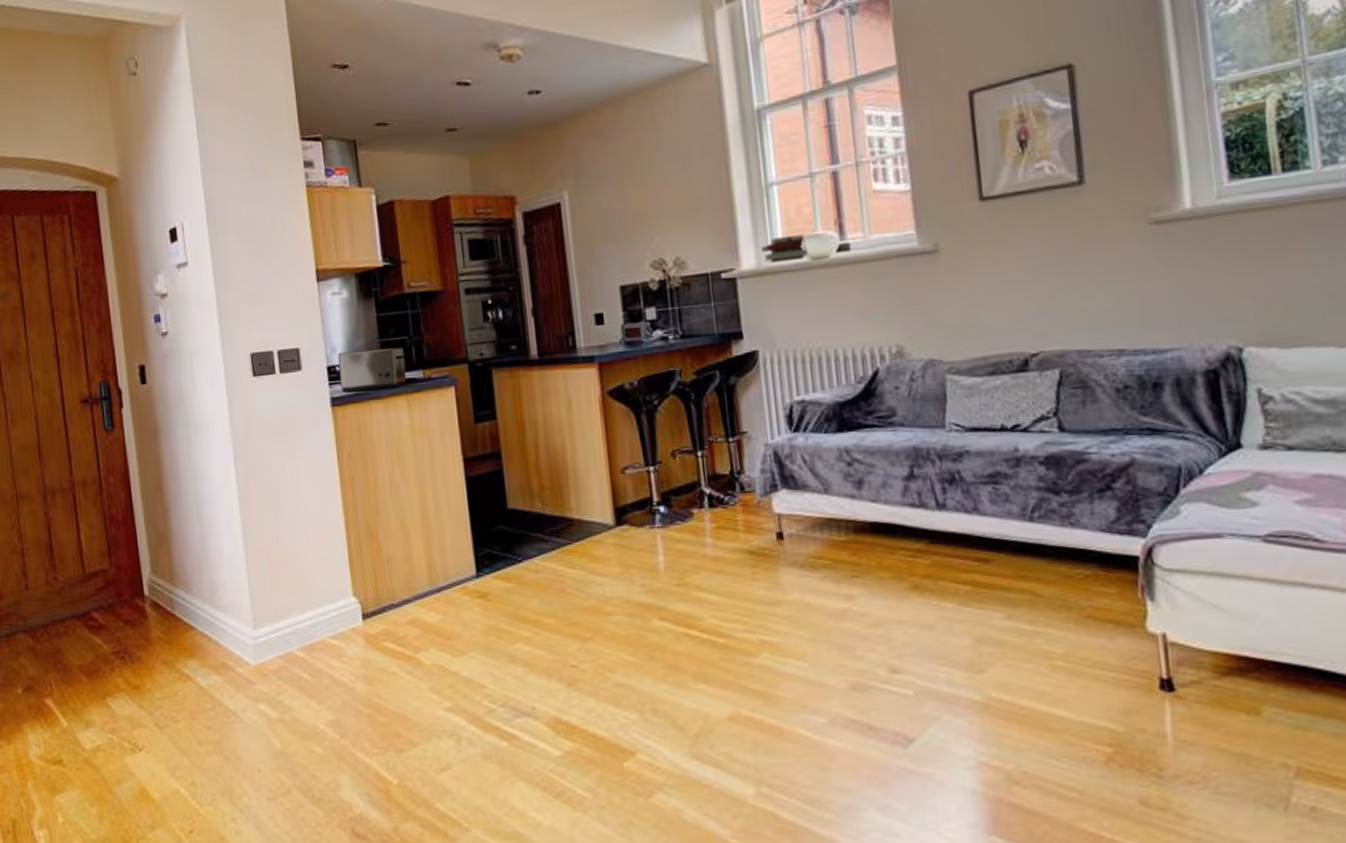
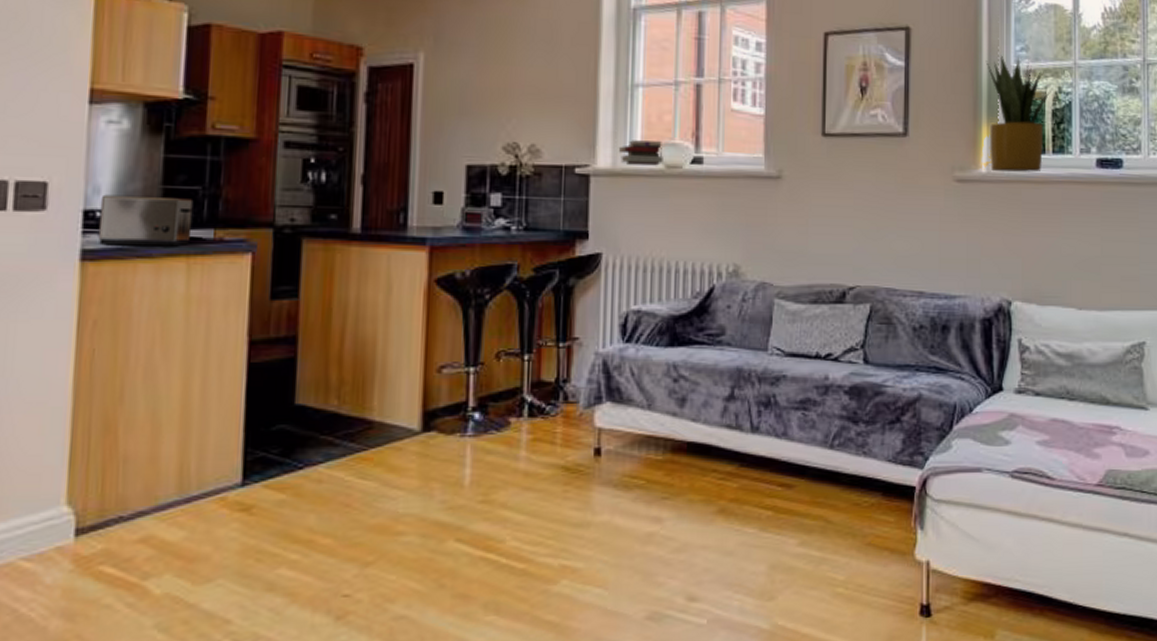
planter: none [1176,68,1276,206] -> present [985,55,1054,173]

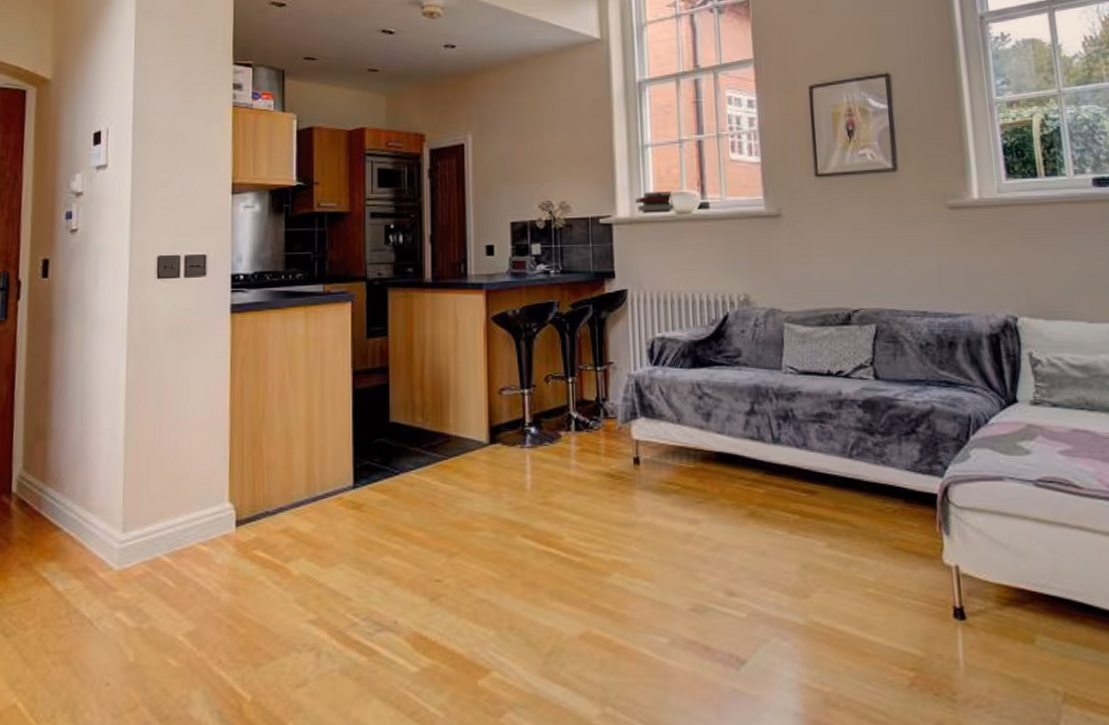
toaster: present [98,194,194,248] -> none [242,261,307,301]
planter: present [985,55,1054,173] -> none [967,90,1040,198]

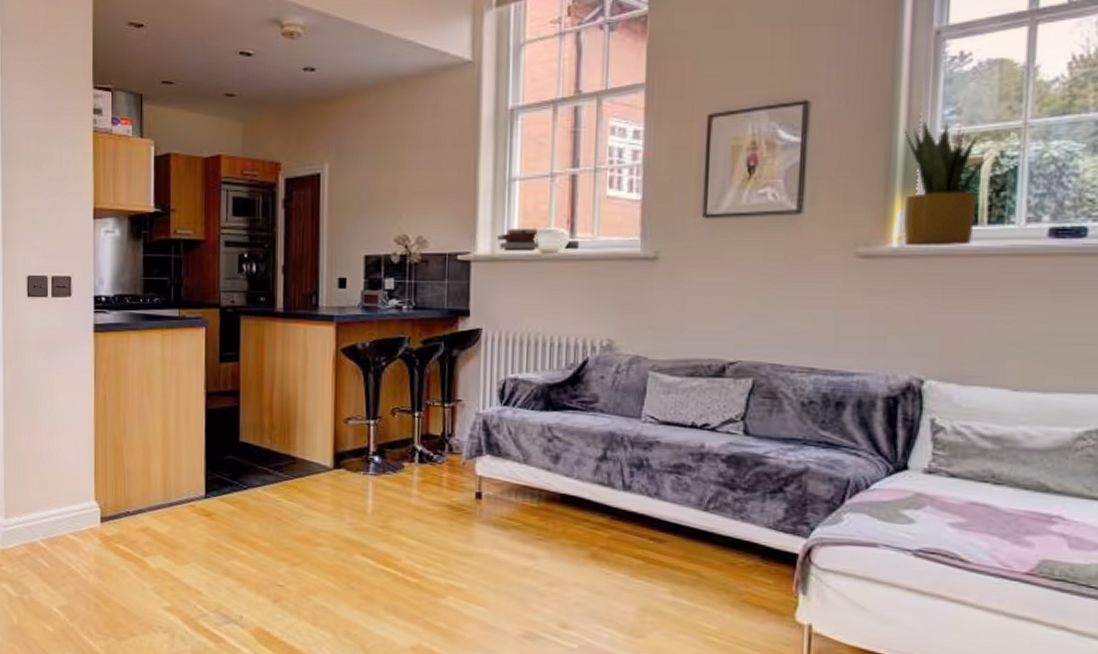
planter: none [967,90,1040,198] -> present [902,121,994,247]

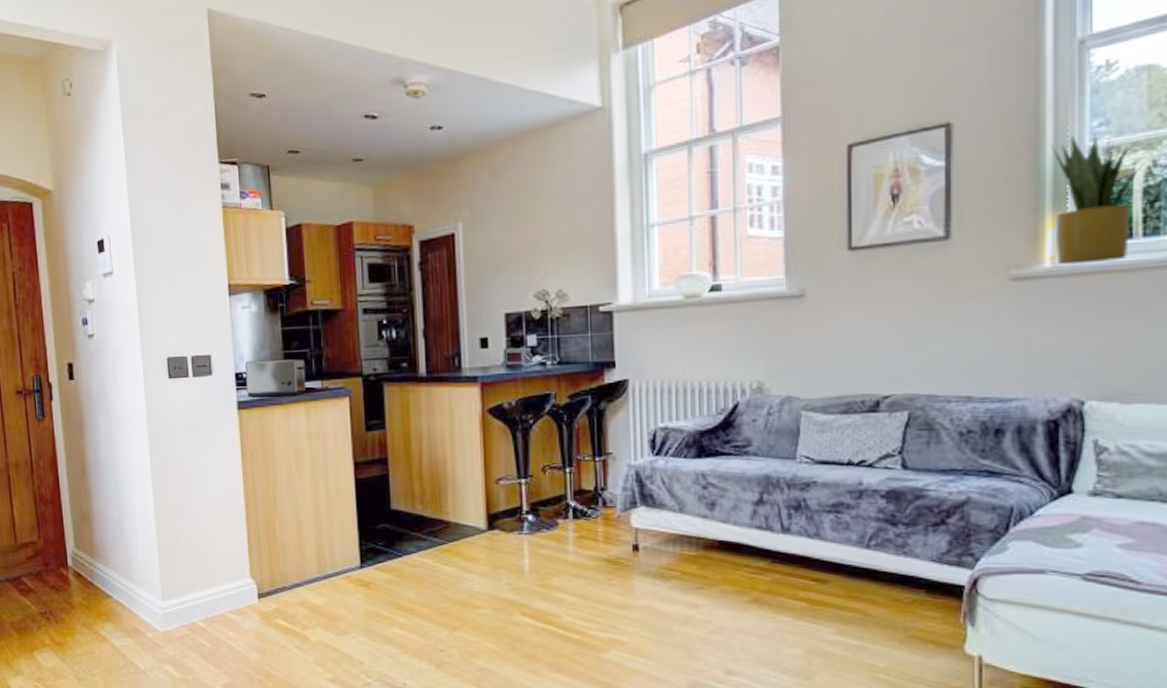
toaster: none [104,284,164,324] -> present [245,359,306,398]
books: present [496,229,539,251] -> none [638,274,682,299]

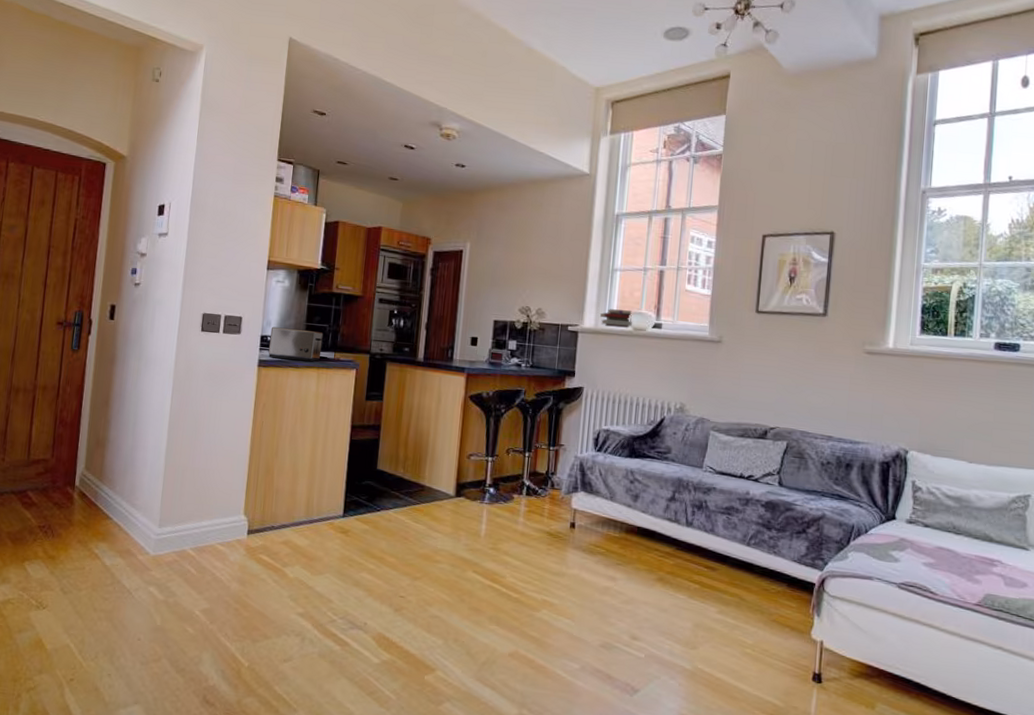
books: none [638,274,682,299] -> present [599,309,632,328]
planter: present [1050,133,1146,266] -> none [896,256,959,351]

